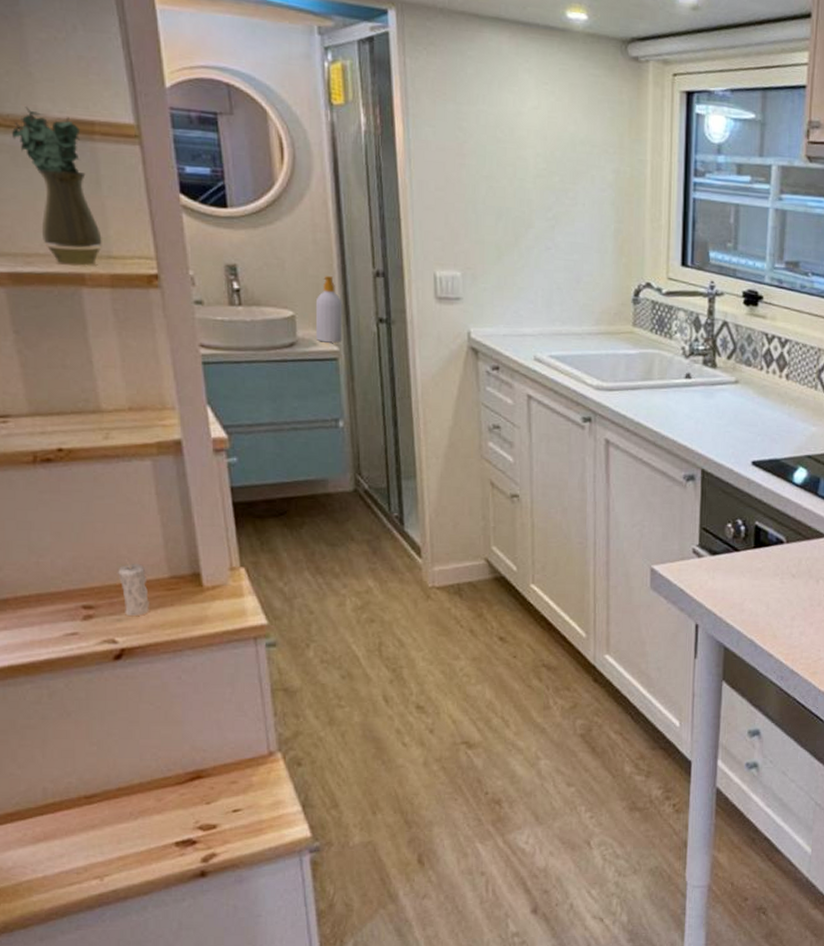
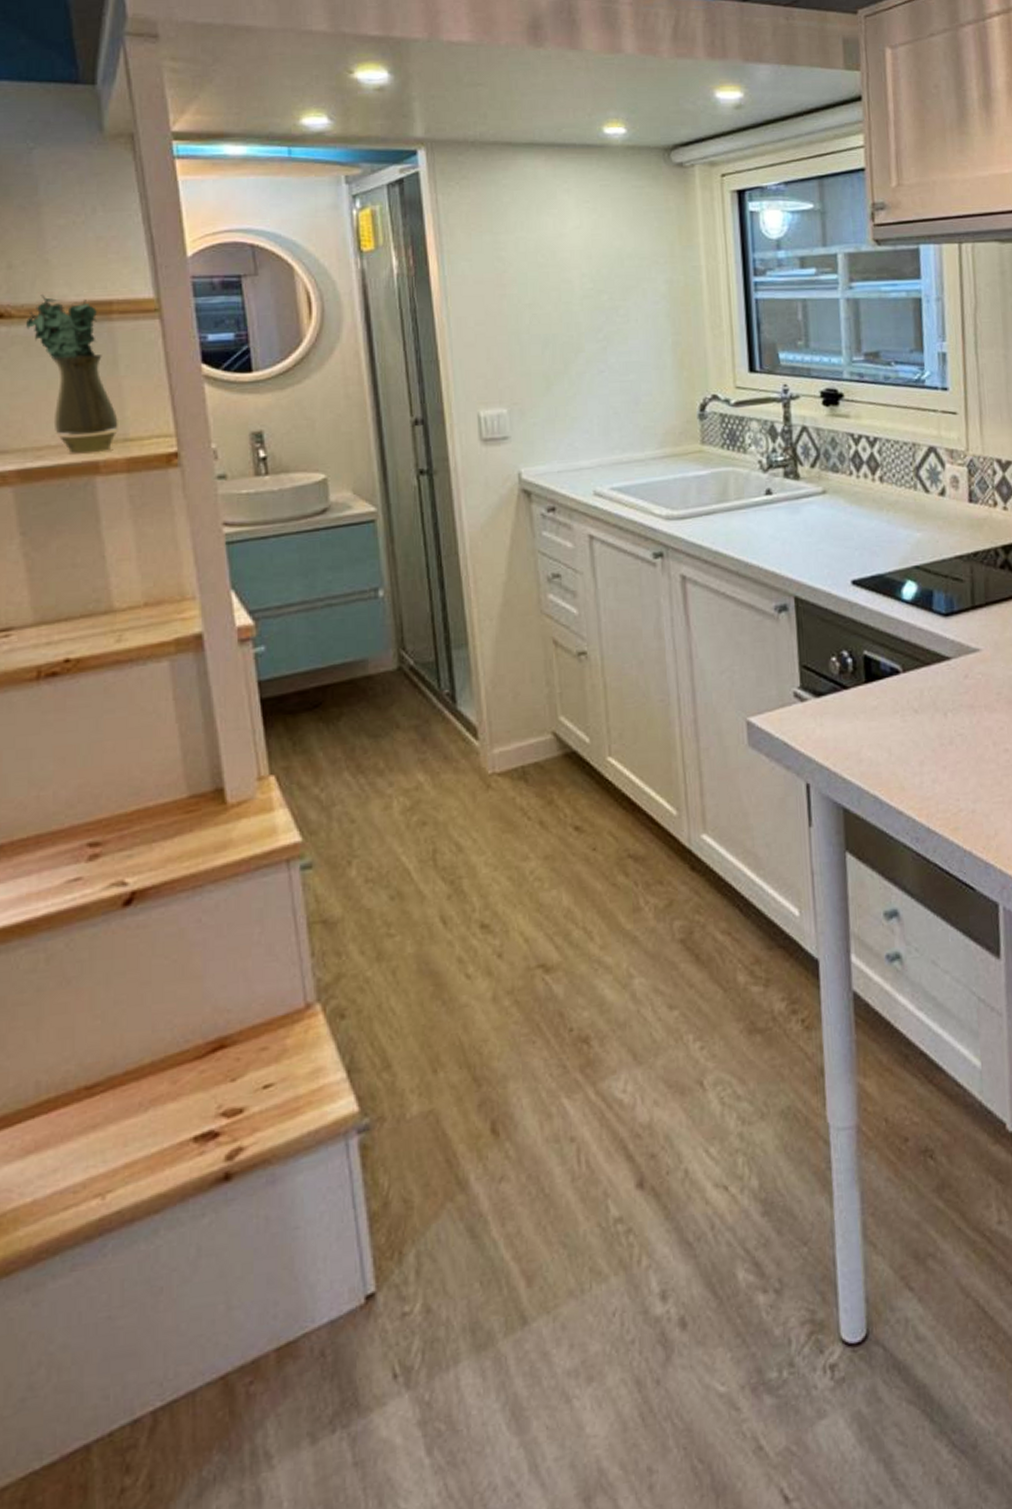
candle: present [118,559,150,617] -> none [129,780,166,851]
soap bottle: present [315,276,343,343] -> none [349,431,380,504]

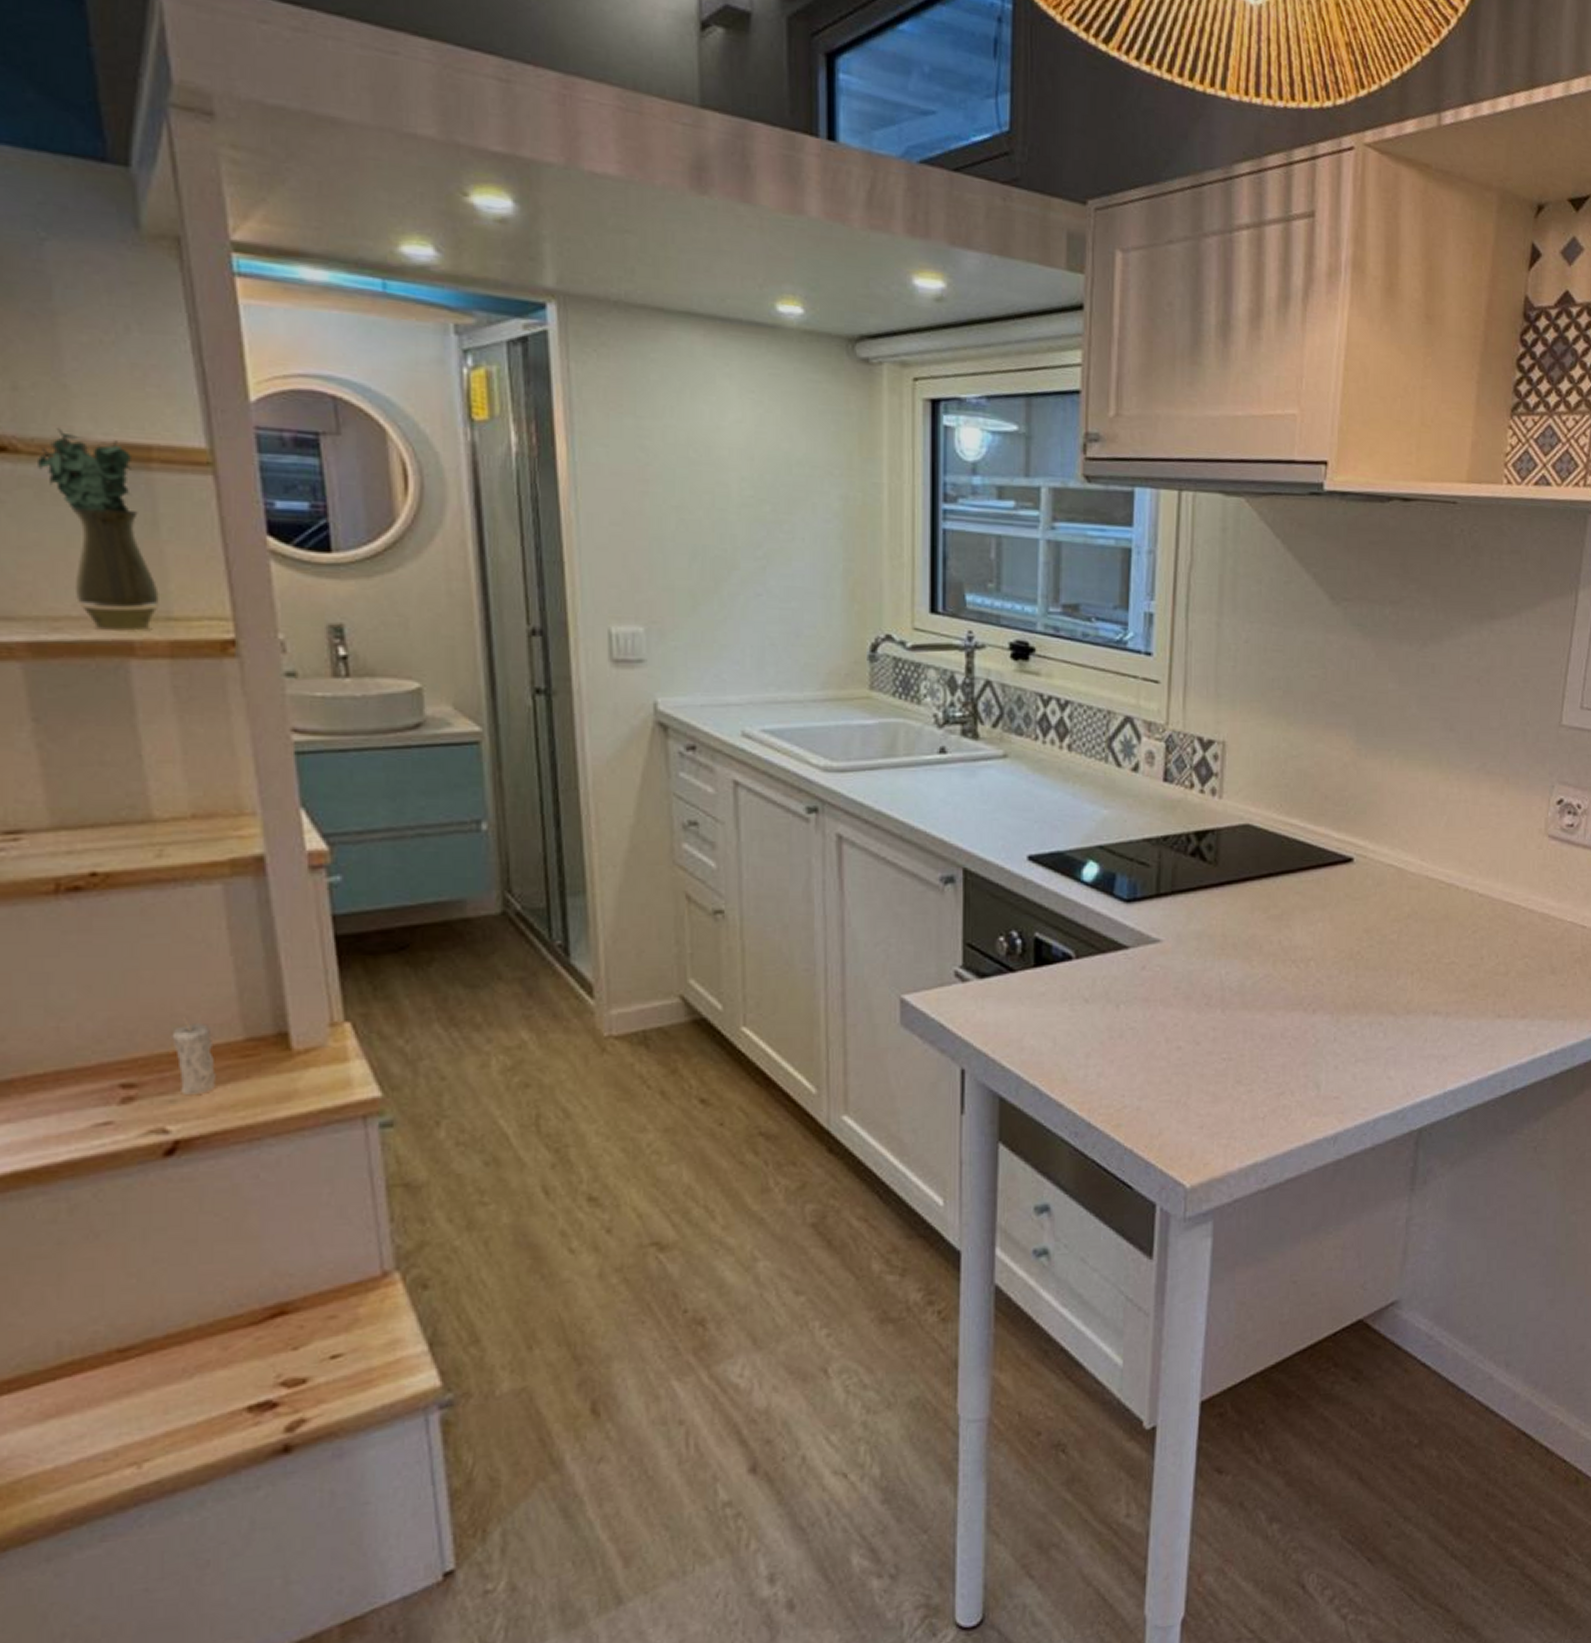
candle: none [129,780,166,851] -> present [172,1017,217,1096]

